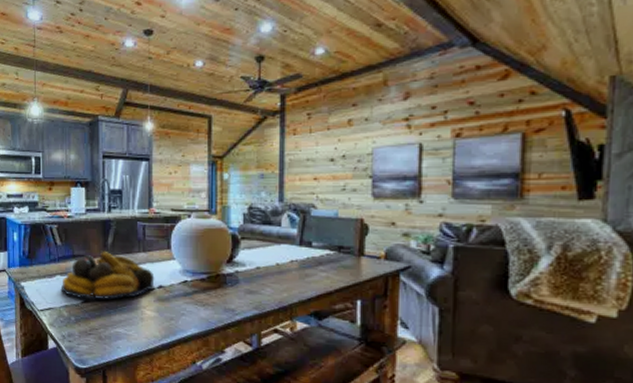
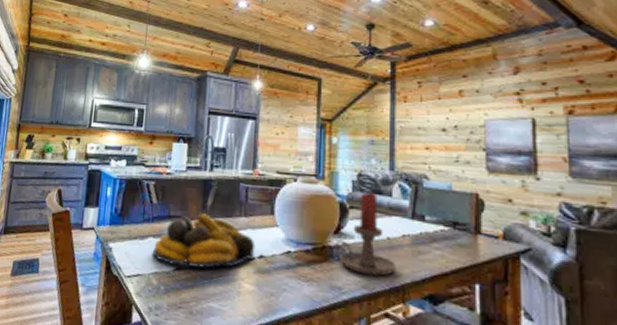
candle holder: none [228,223,285,298] -> present [335,192,396,276]

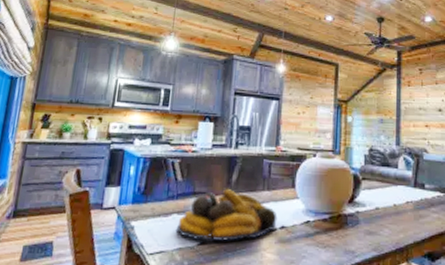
candle holder: present [335,192,396,276] -> none [349,165,401,239]

